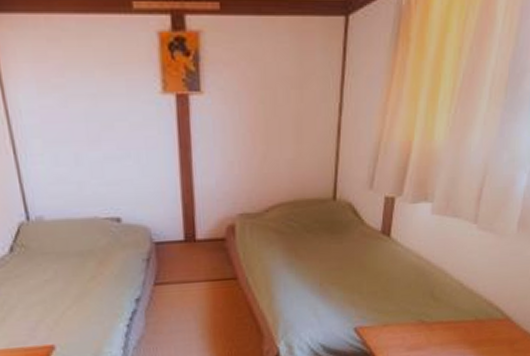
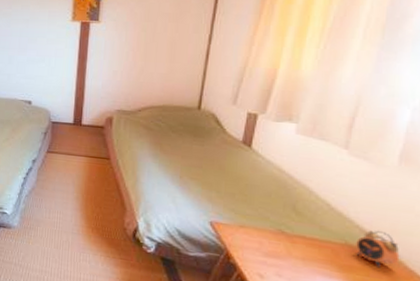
alarm clock: none [484,300,517,335] -> present [356,230,400,267]

